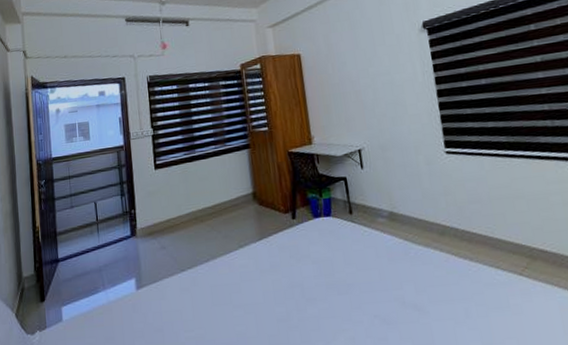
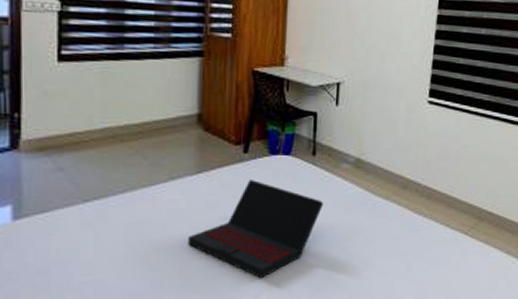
laptop: none [260,241,369,329] -> present [188,180,324,278]

